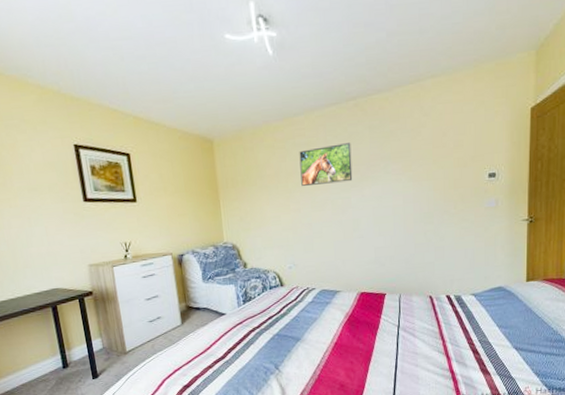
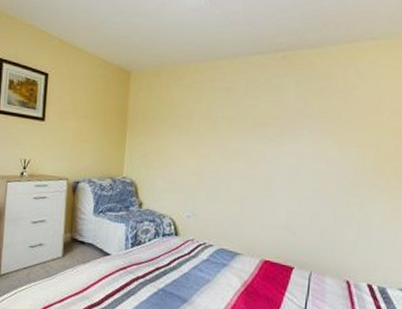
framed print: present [299,143,353,186] -> none [214,93,274,135]

